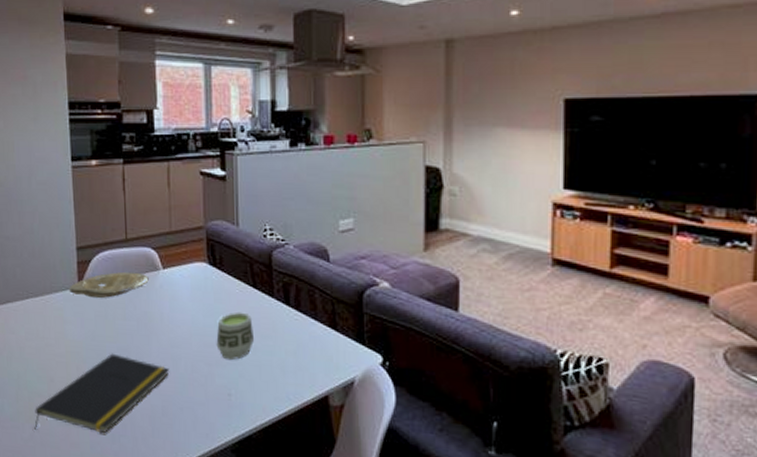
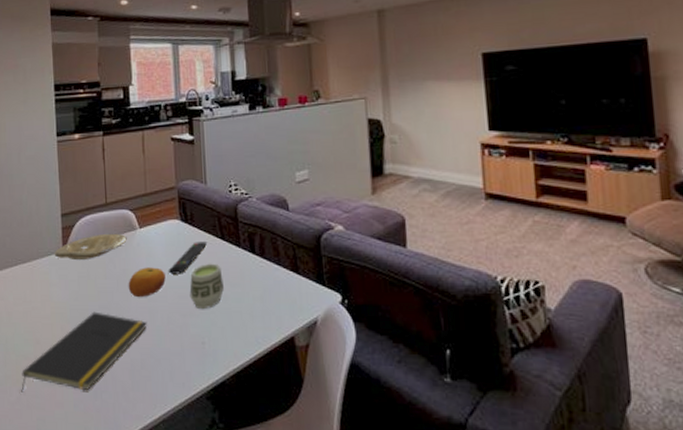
fruit: none [149,311,190,343] -> present [128,267,166,298]
remote control: none [193,288,238,321] -> present [168,242,208,274]

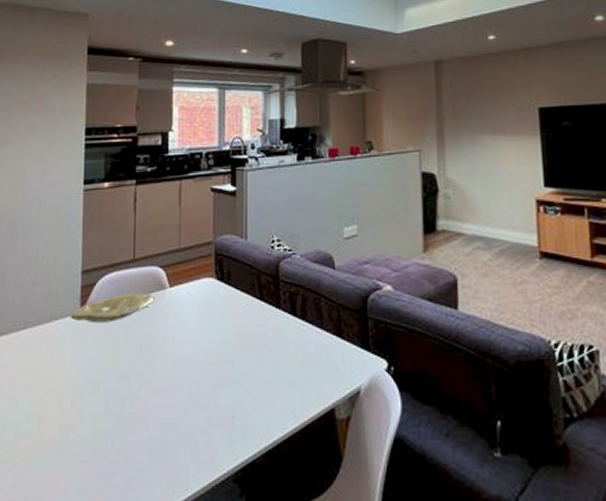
notepad: present [21,311,147,392] -> none [18,382,171,478]
fruit: present [128,267,166,298] -> none [152,331,195,366]
remote control: present [168,242,208,274] -> none [198,302,245,339]
cup: present [189,263,224,310] -> none [221,326,259,379]

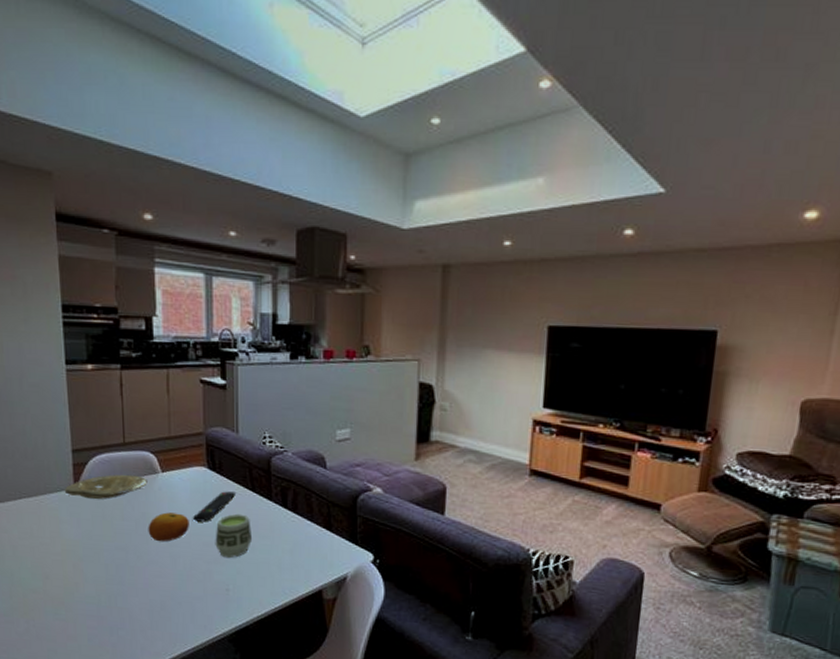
fruit: none [152,331,195,366] -> present [148,512,189,542]
remote control: none [198,302,245,339] -> present [192,491,237,522]
cup: none [221,326,259,379] -> present [215,513,252,559]

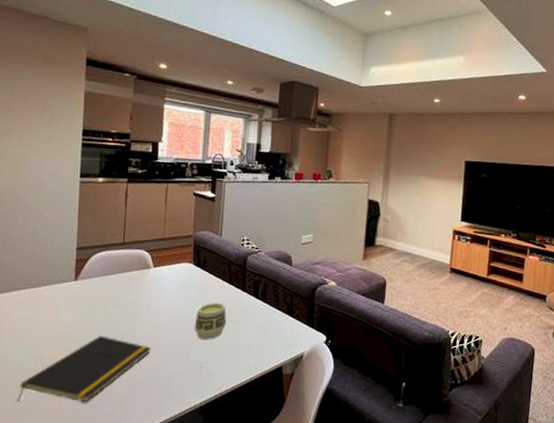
notepad: none [29,552,168,627] -> present [18,335,151,403]
plate: present [64,474,147,500] -> none [65,268,140,290]
fruit: present [148,512,189,542] -> none [136,301,174,327]
remote control: present [192,491,237,522] -> none [176,283,216,310]

